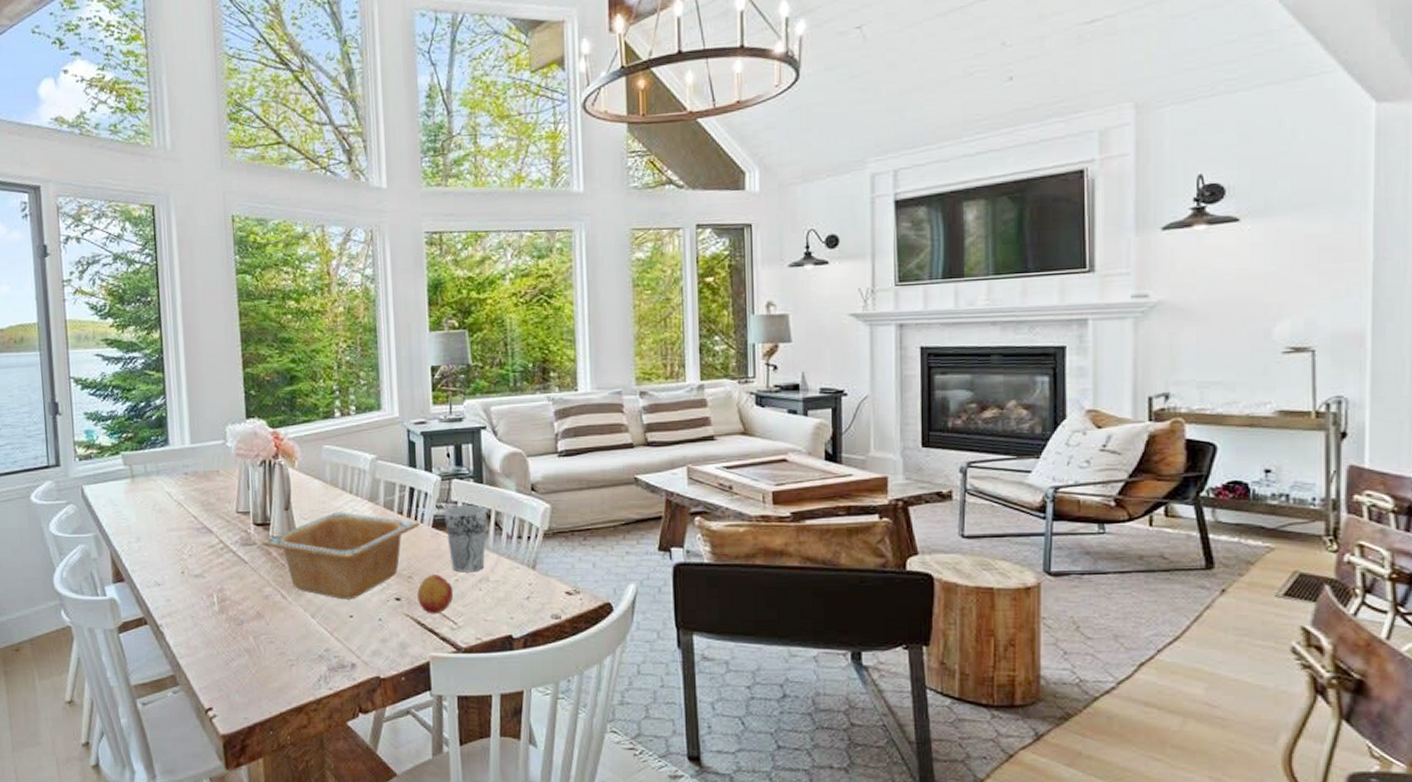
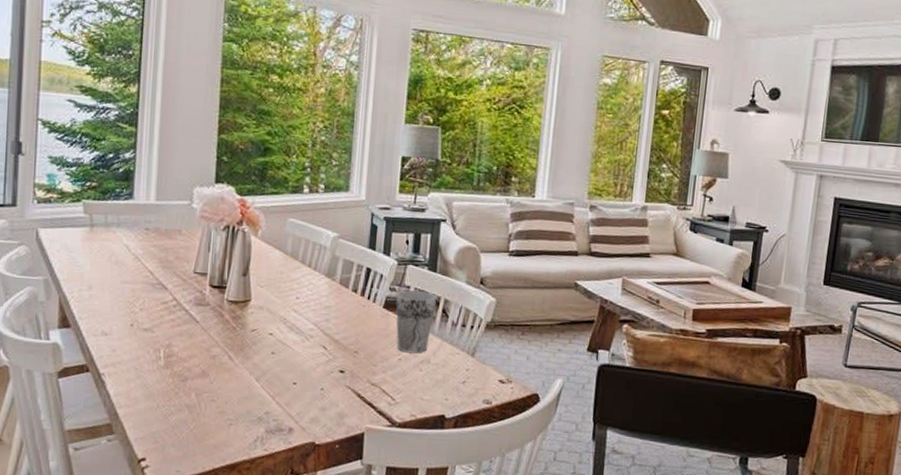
serving bowl: present [261,512,419,600] -> none [215,283,372,368]
fruit: present [417,574,454,614] -> none [360,352,396,389]

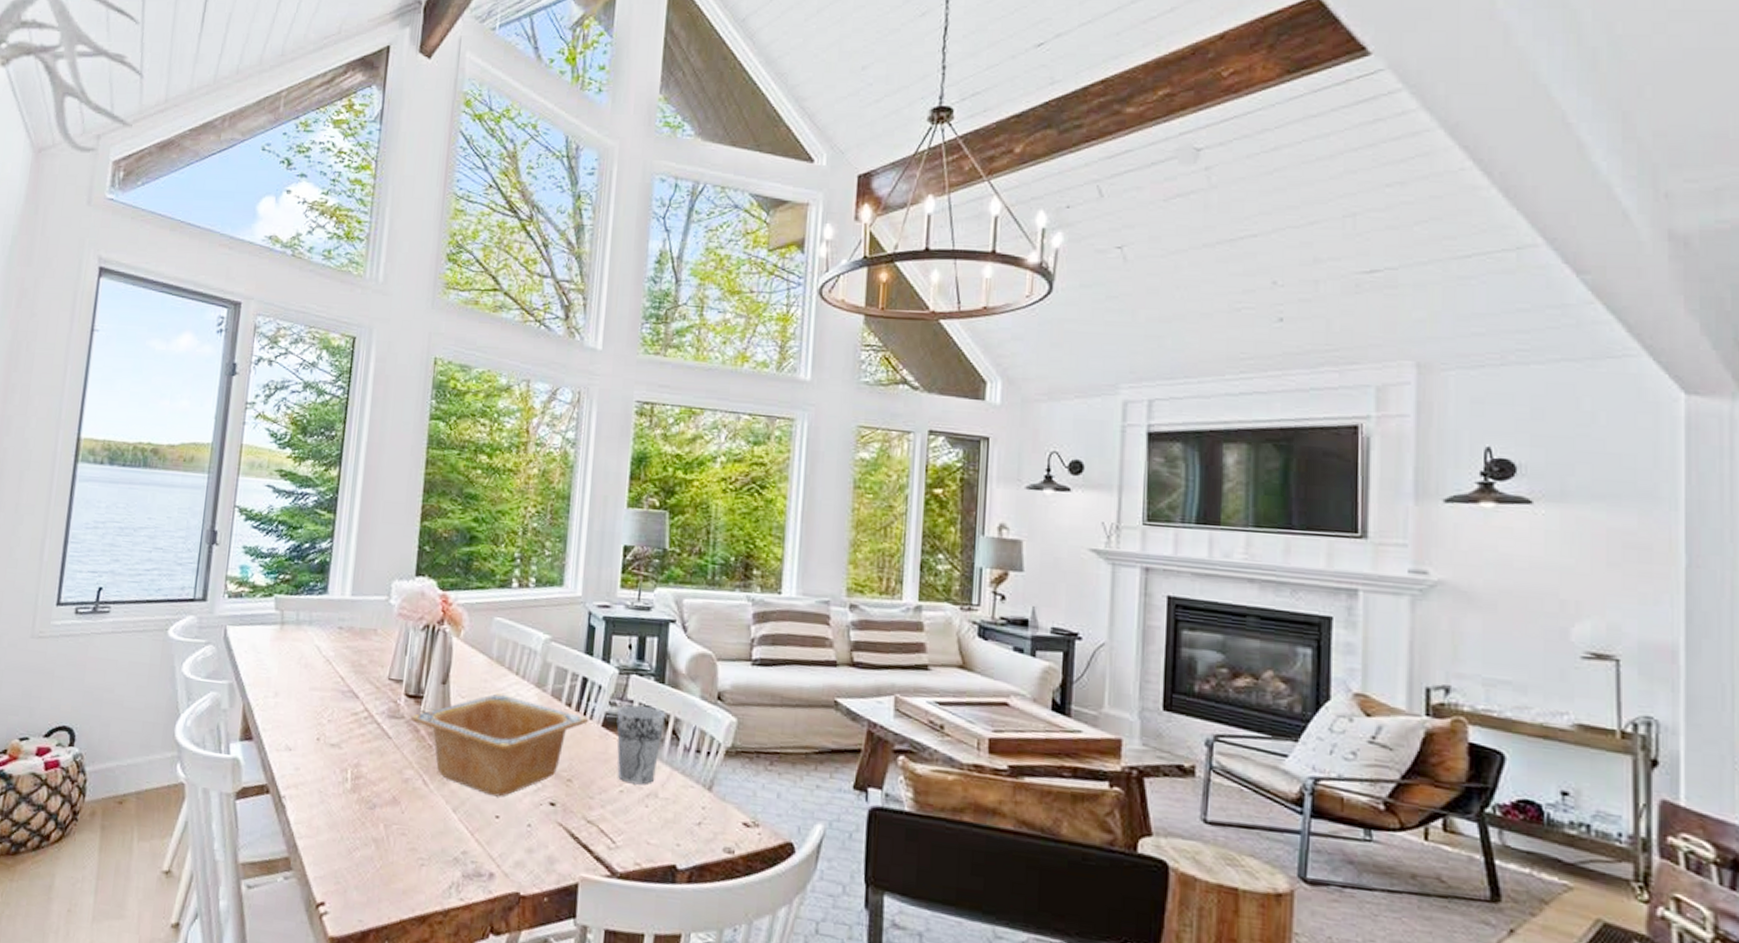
serving bowl: none [215,283,372,368] -> present [410,693,588,797]

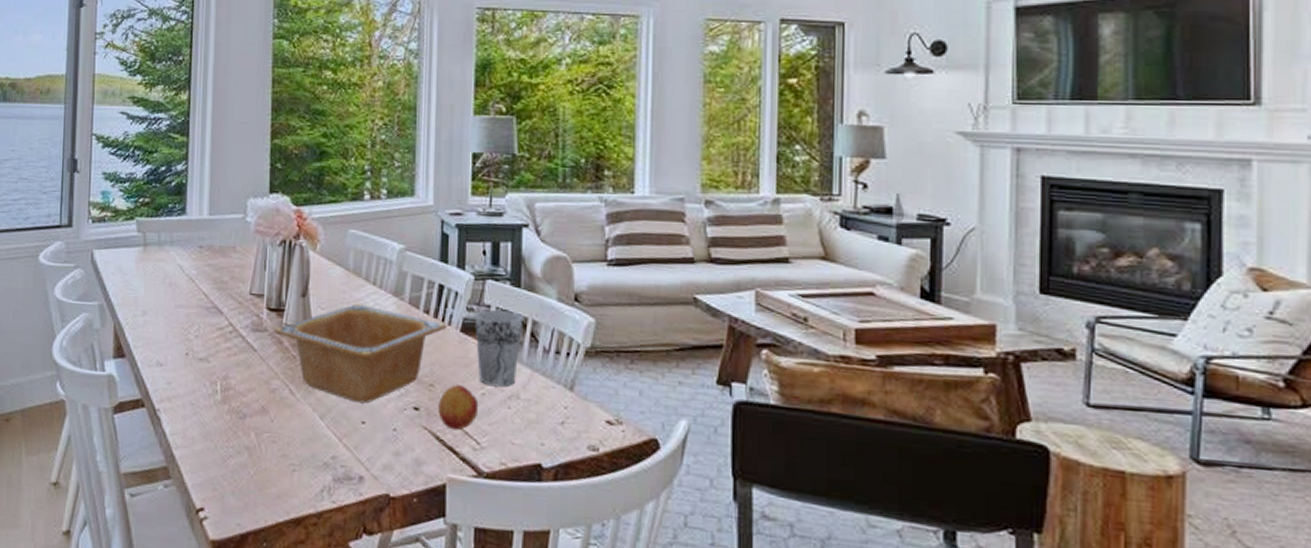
fruit: none [574,781,616,828] -> present [438,385,479,430]

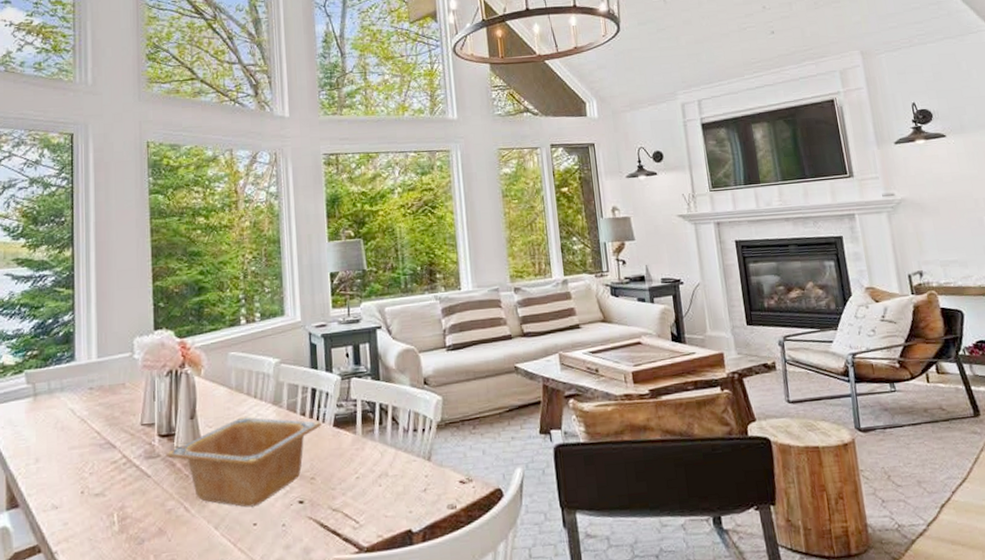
fruit: present [438,385,479,430] -> none [320,473,355,515]
cup: present [475,309,524,387] -> none [344,401,385,470]

